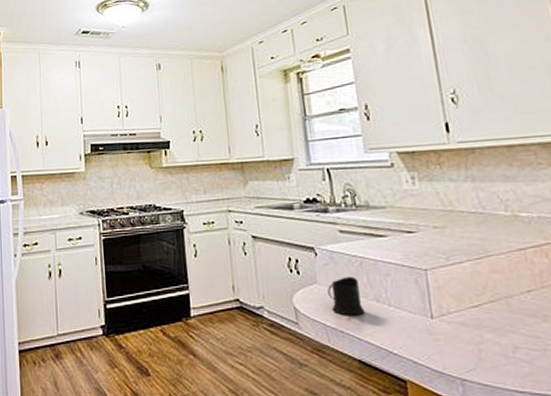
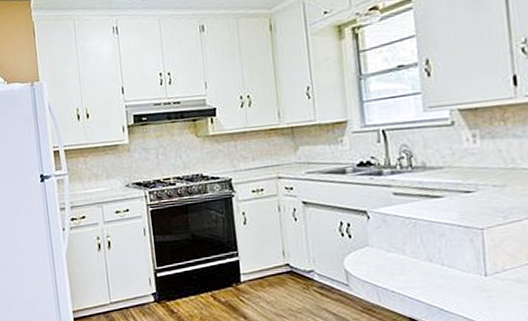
mug: present [327,276,365,316] -> none [379,238,417,277]

